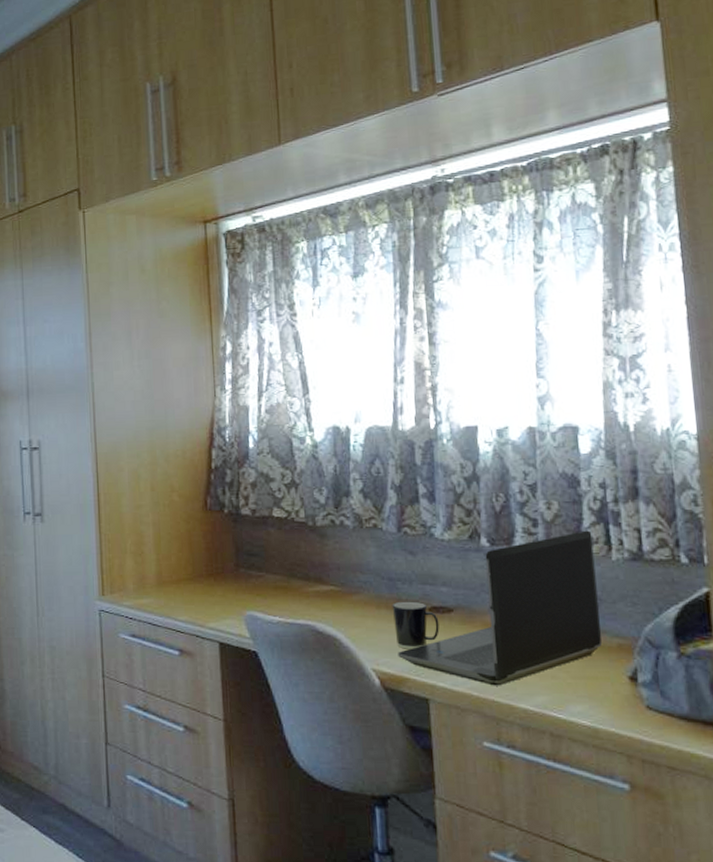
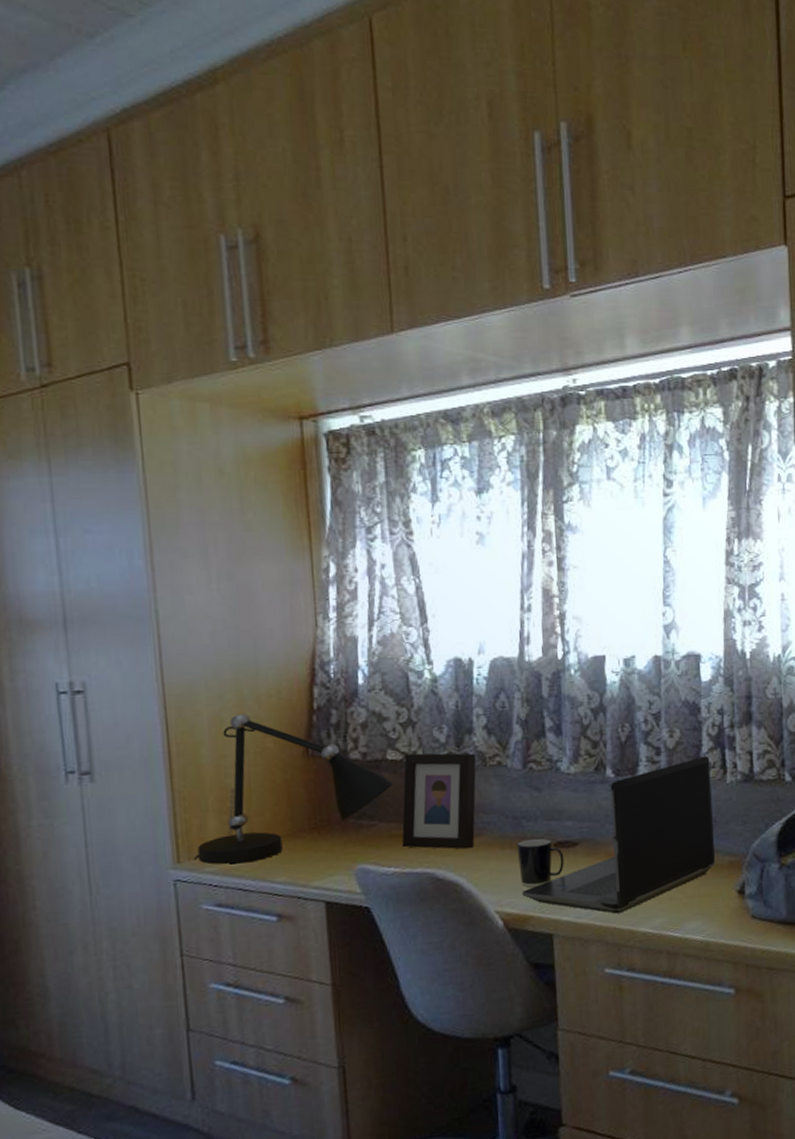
desk lamp: none [114,469,278,601] -> present [193,712,393,865]
picture frame: none [285,512,354,606] -> present [401,753,477,850]

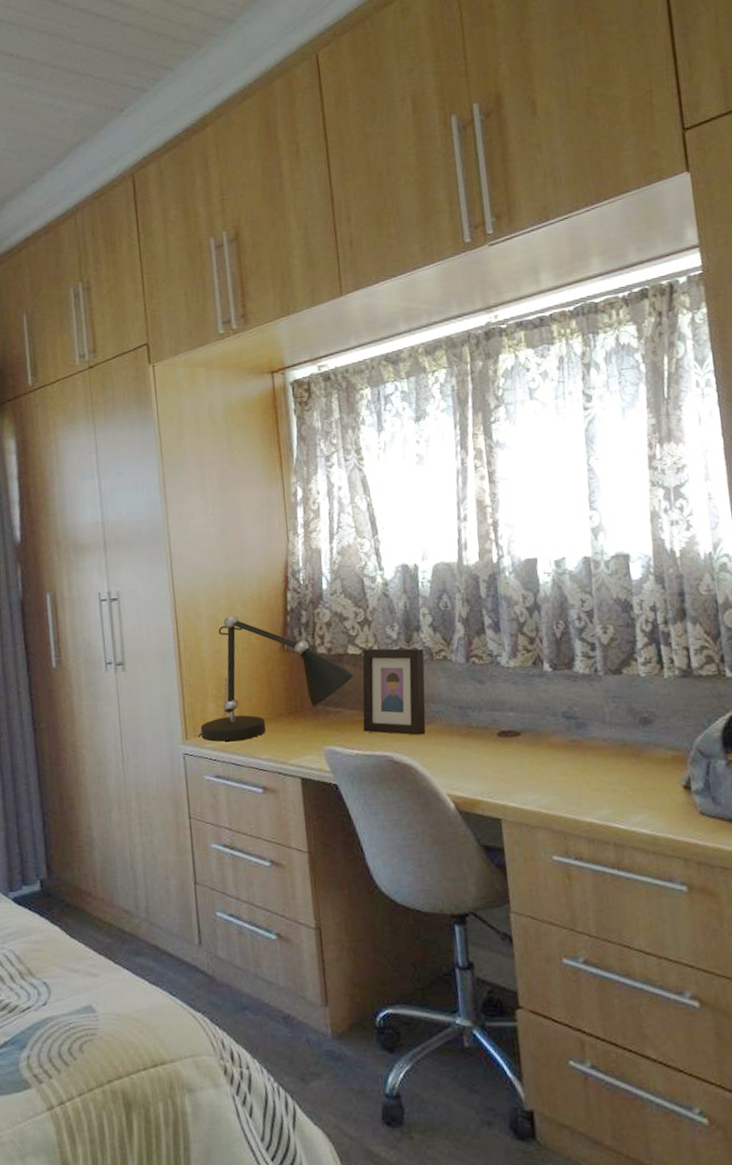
mug: present [516,838,564,888] -> none [463,727,509,773]
laptop computer: present [522,756,715,914] -> none [470,651,658,803]

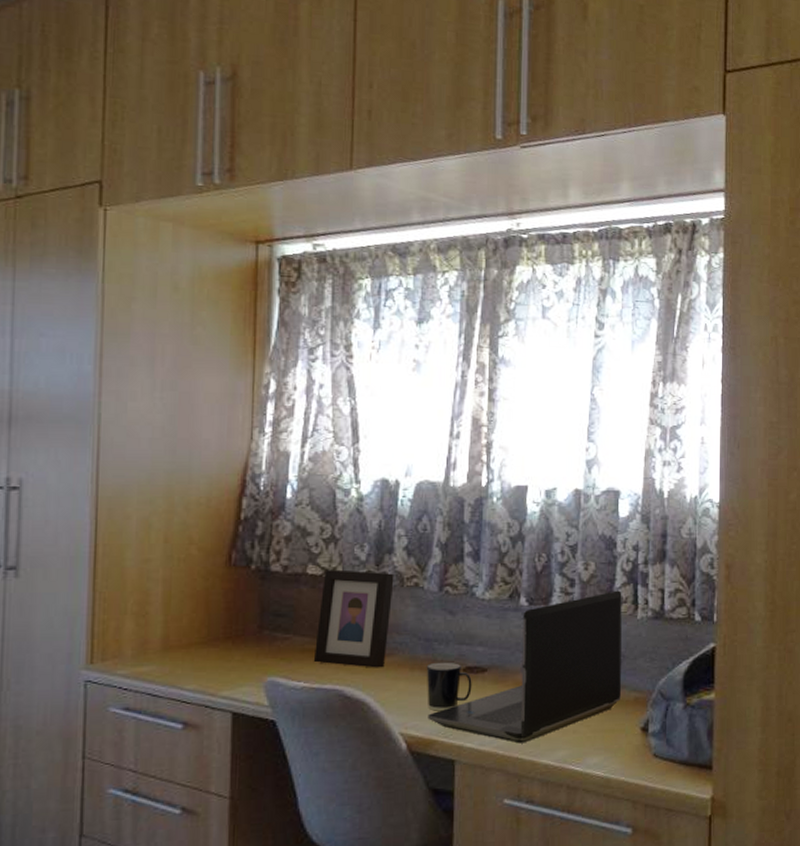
desk lamp: present [197,614,354,743] -> none [106,518,311,669]
mug: none [463,727,509,773] -> present [426,661,472,711]
laptop computer: none [470,651,658,803] -> present [428,590,622,744]

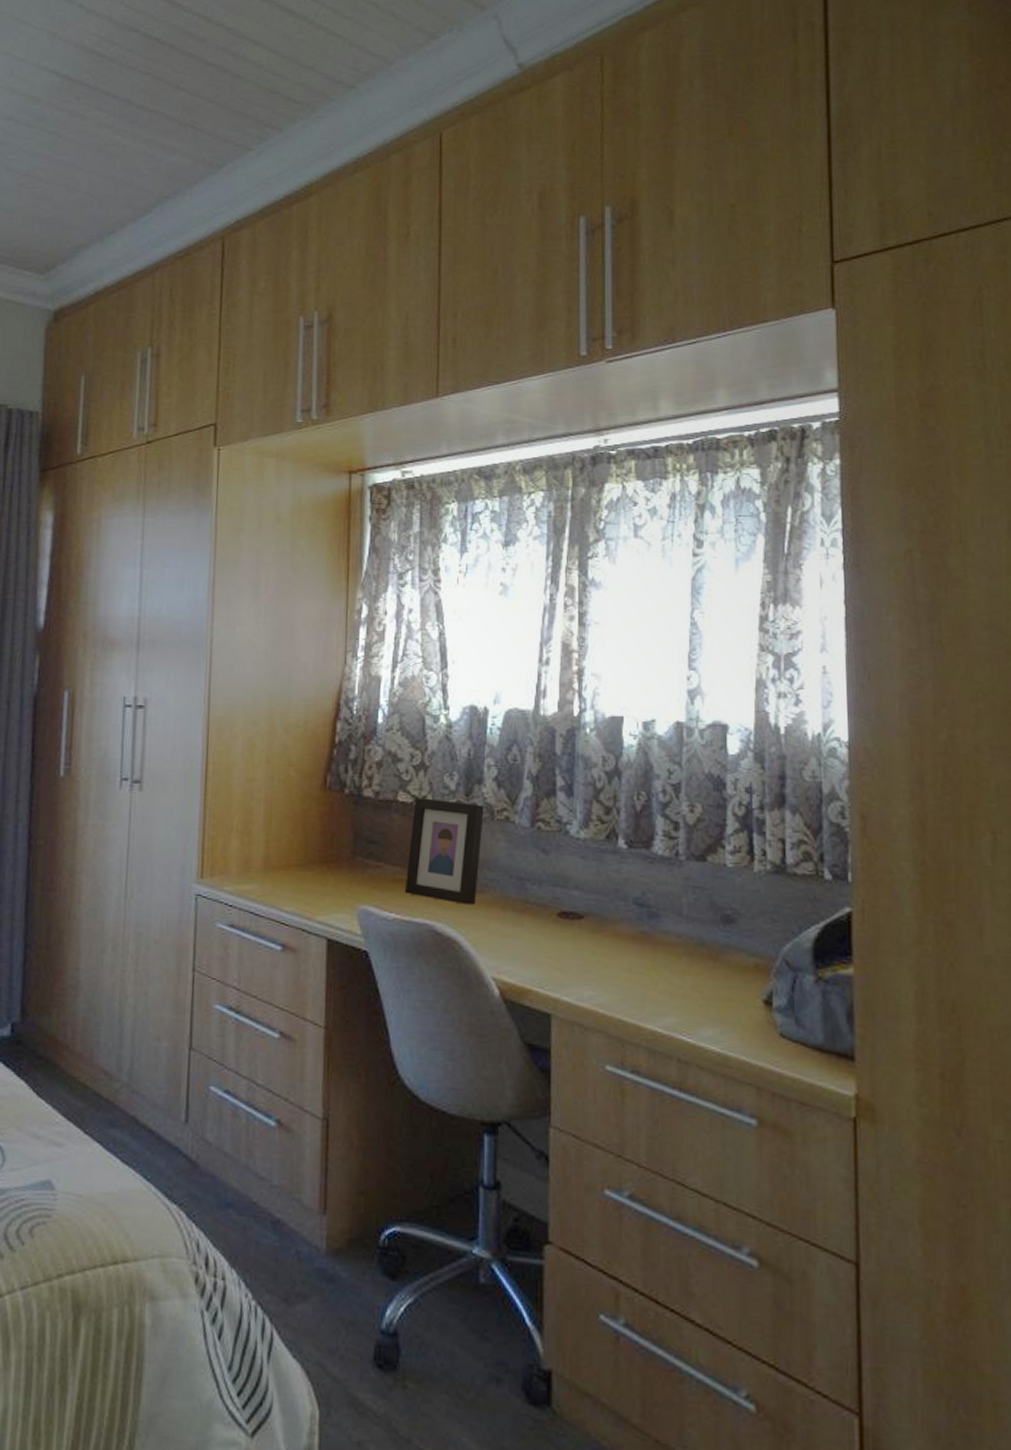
mug: present [426,661,472,711] -> none [518,903,568,958]
laptop computer: present [428,590,622,744] -> none [521,837,737,1004]

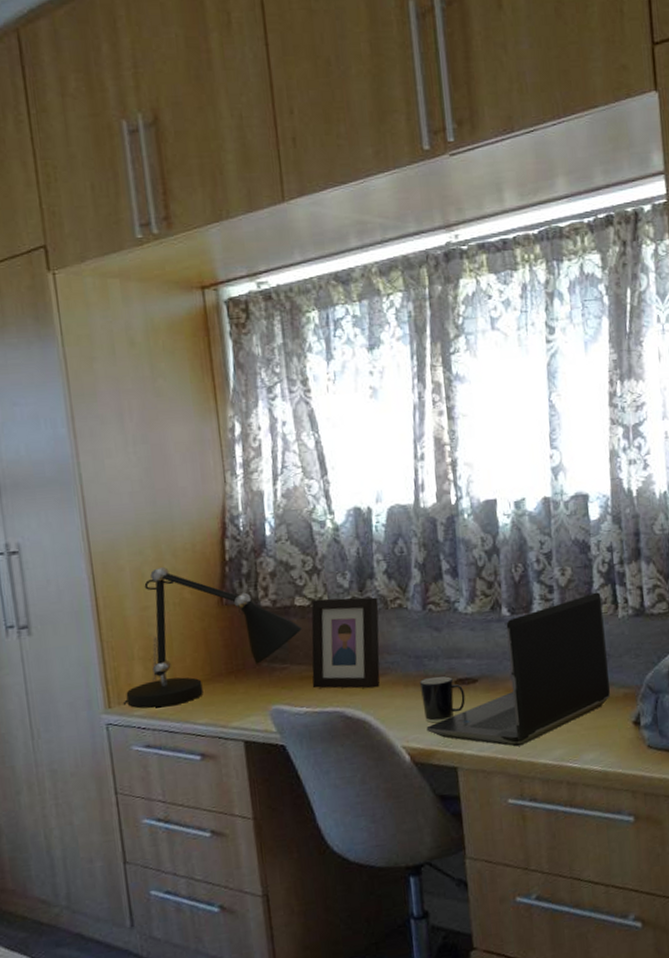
desk lamp: none [215,740,401,887] -> present [123,566,302,709]
mug: none [518,903,568,958] -> present [419,675,466,723]
laptop computer: none [521,837,737,1004] -> present [426,592,610,747]

